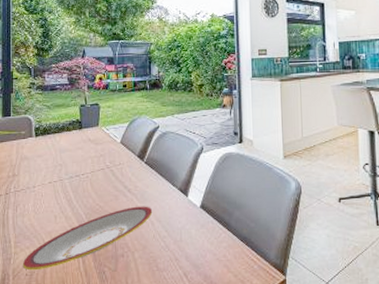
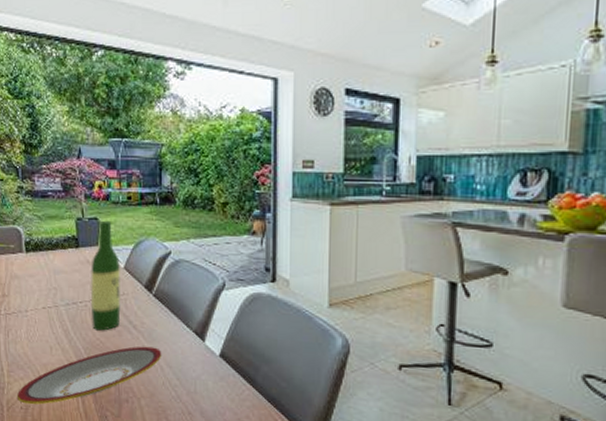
wine bottle: none [92,105,117,197] -> present [91,220,121,331]

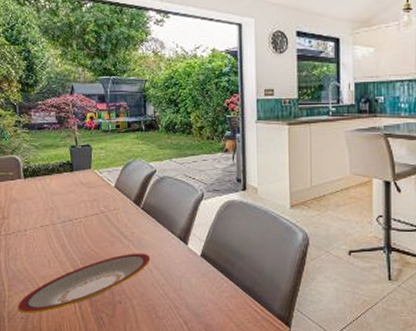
wine bottle: present [91,220,121,331] -> none [84,146,113,243]

